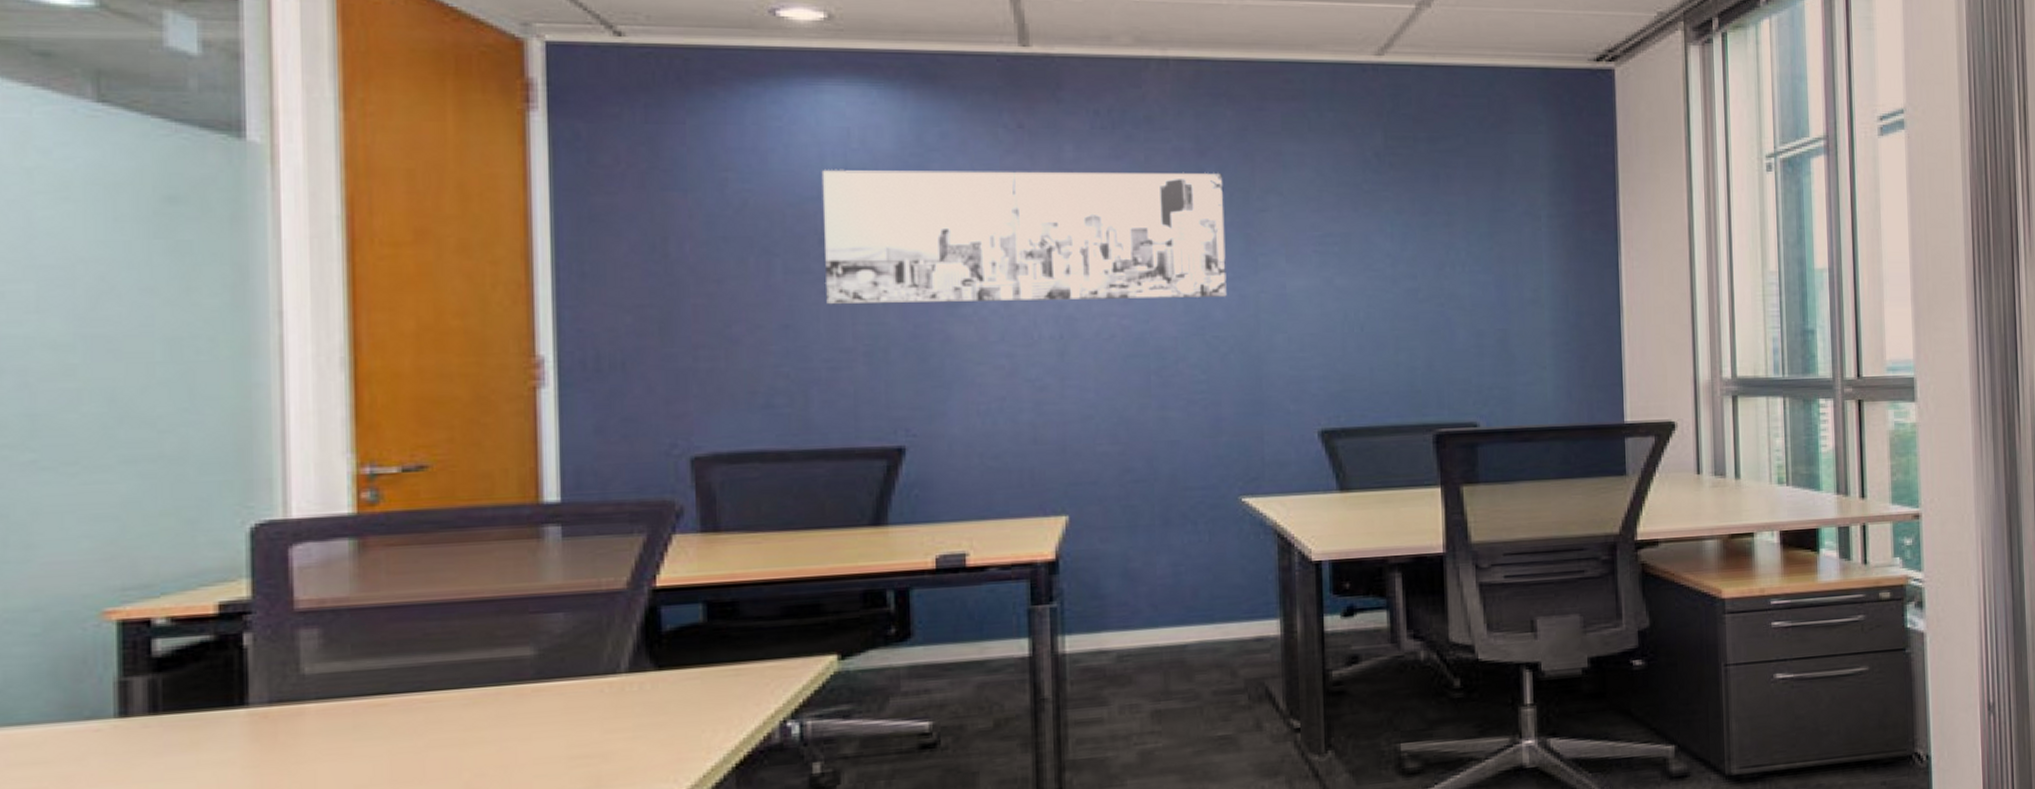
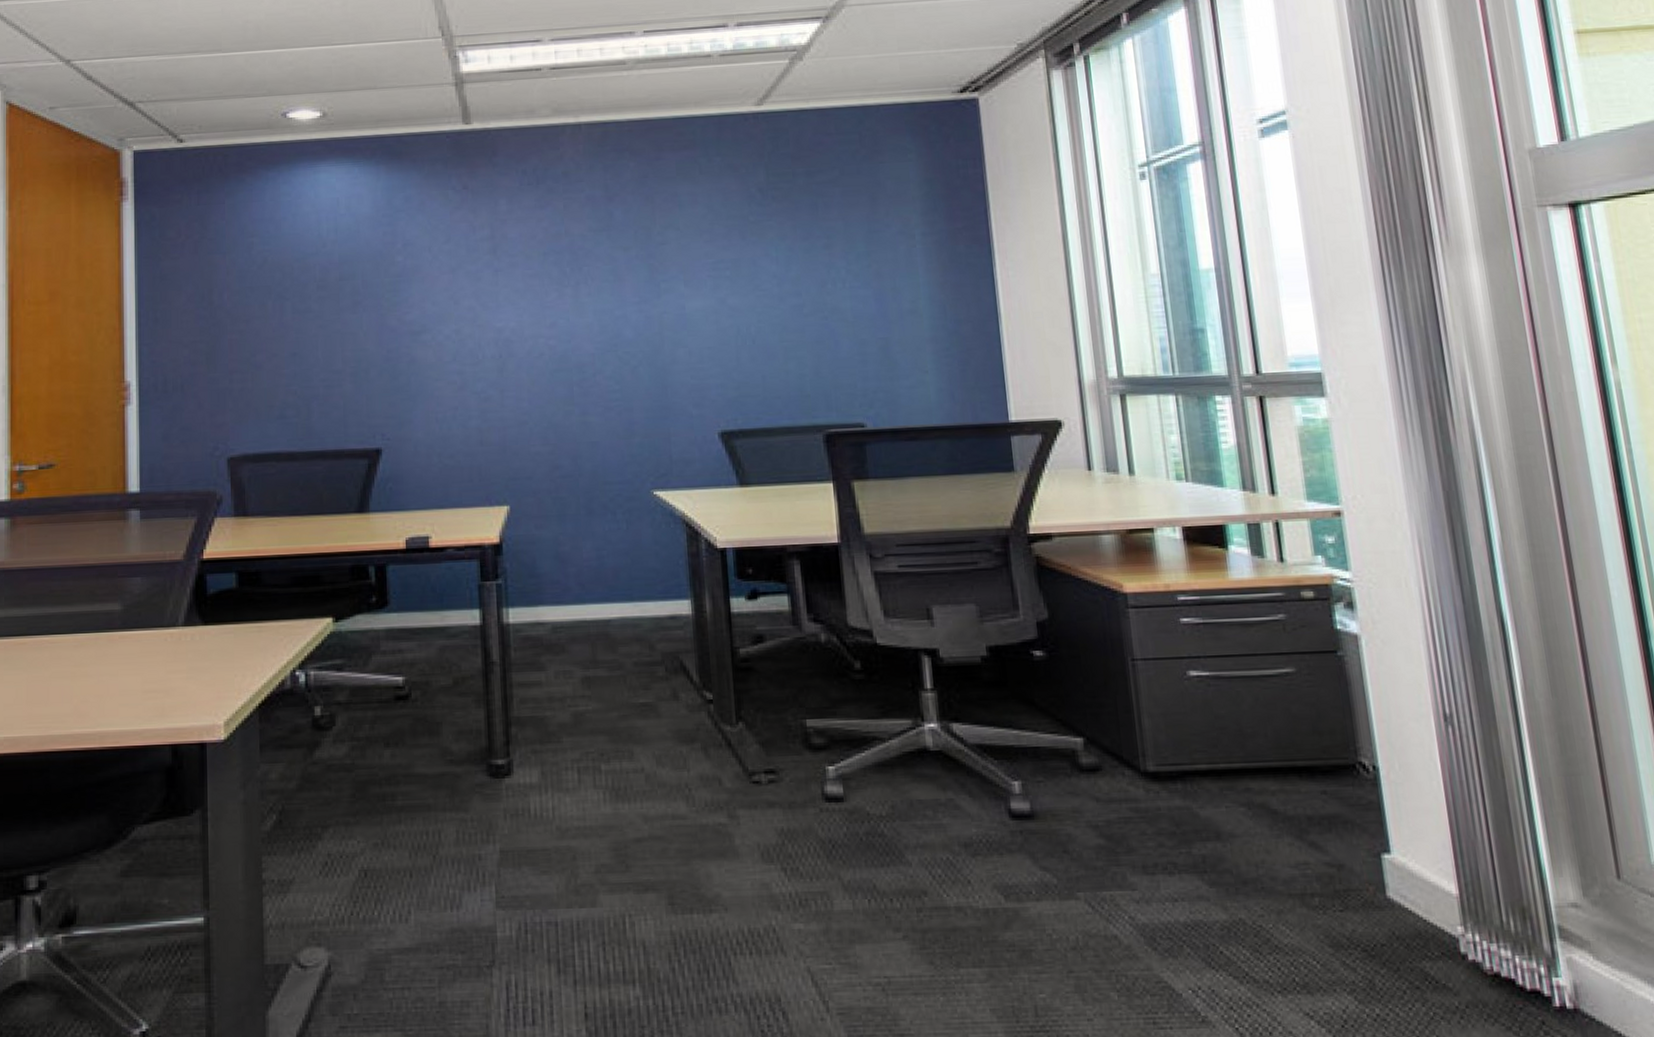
wall art: present [821,170,1227,305] -> none [319,215,635,337]

